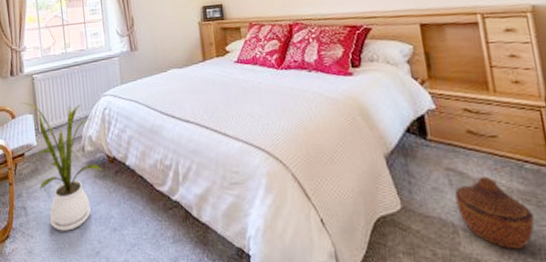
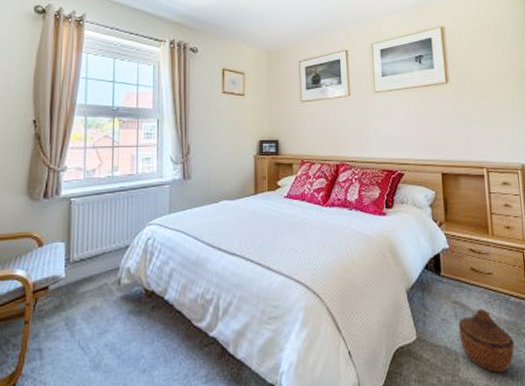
house plant: present [20,102,102,231] -> none [50,228,137,375]

